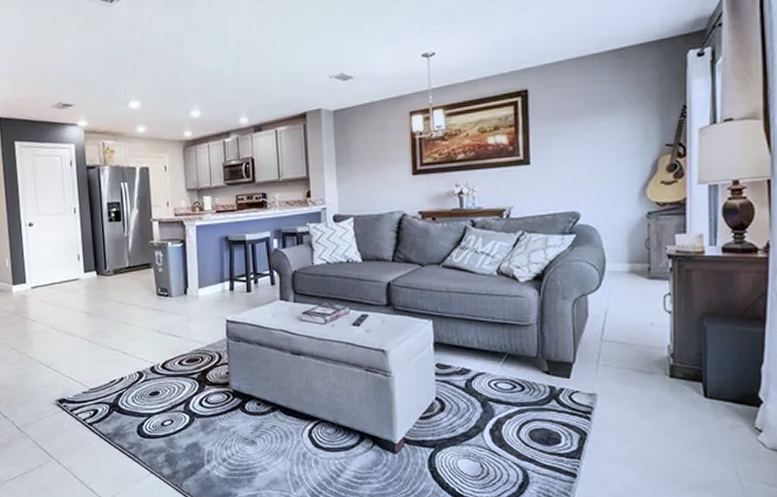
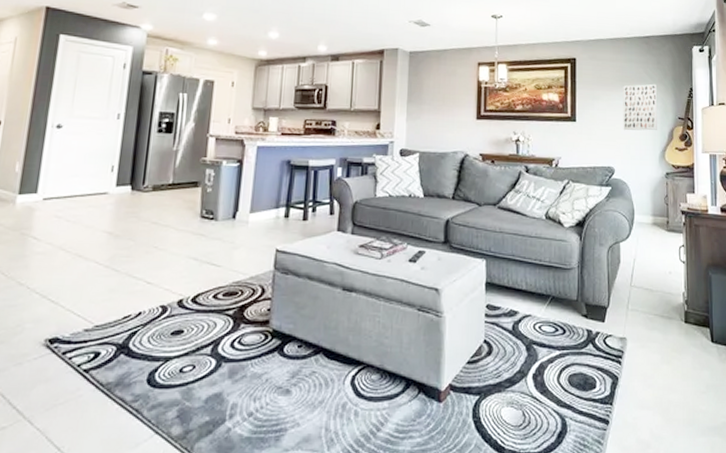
wall art: none [590,106,636,168] -> present [623,83,657,131]

